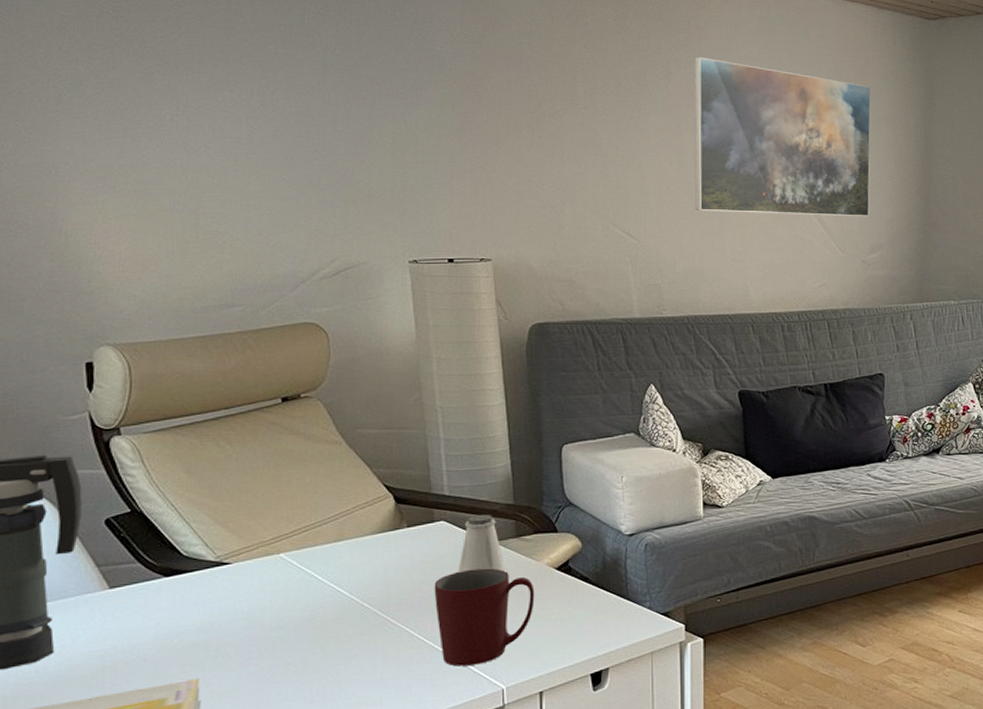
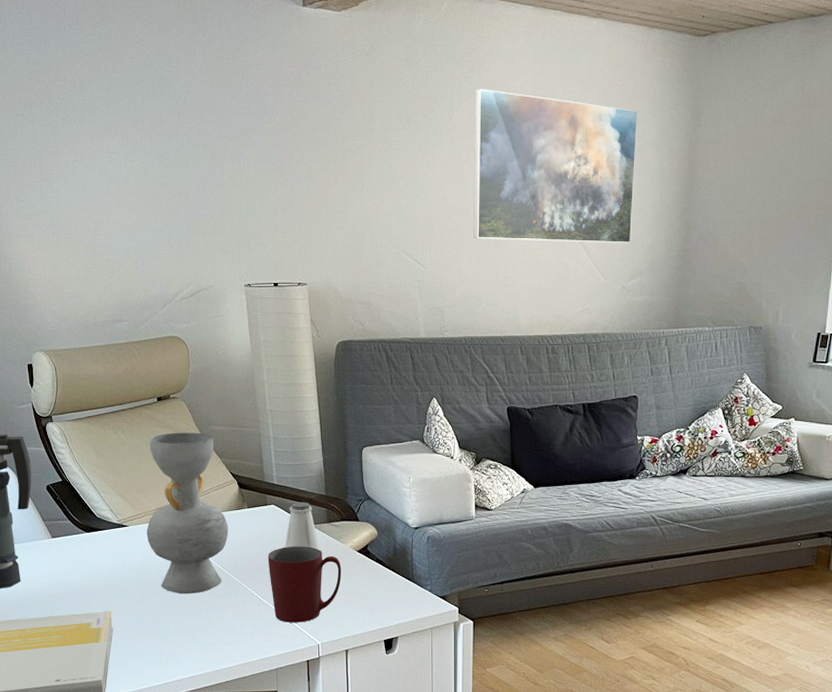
decorative vase: none [258,438,380,645] -> present [146,432,229,594]

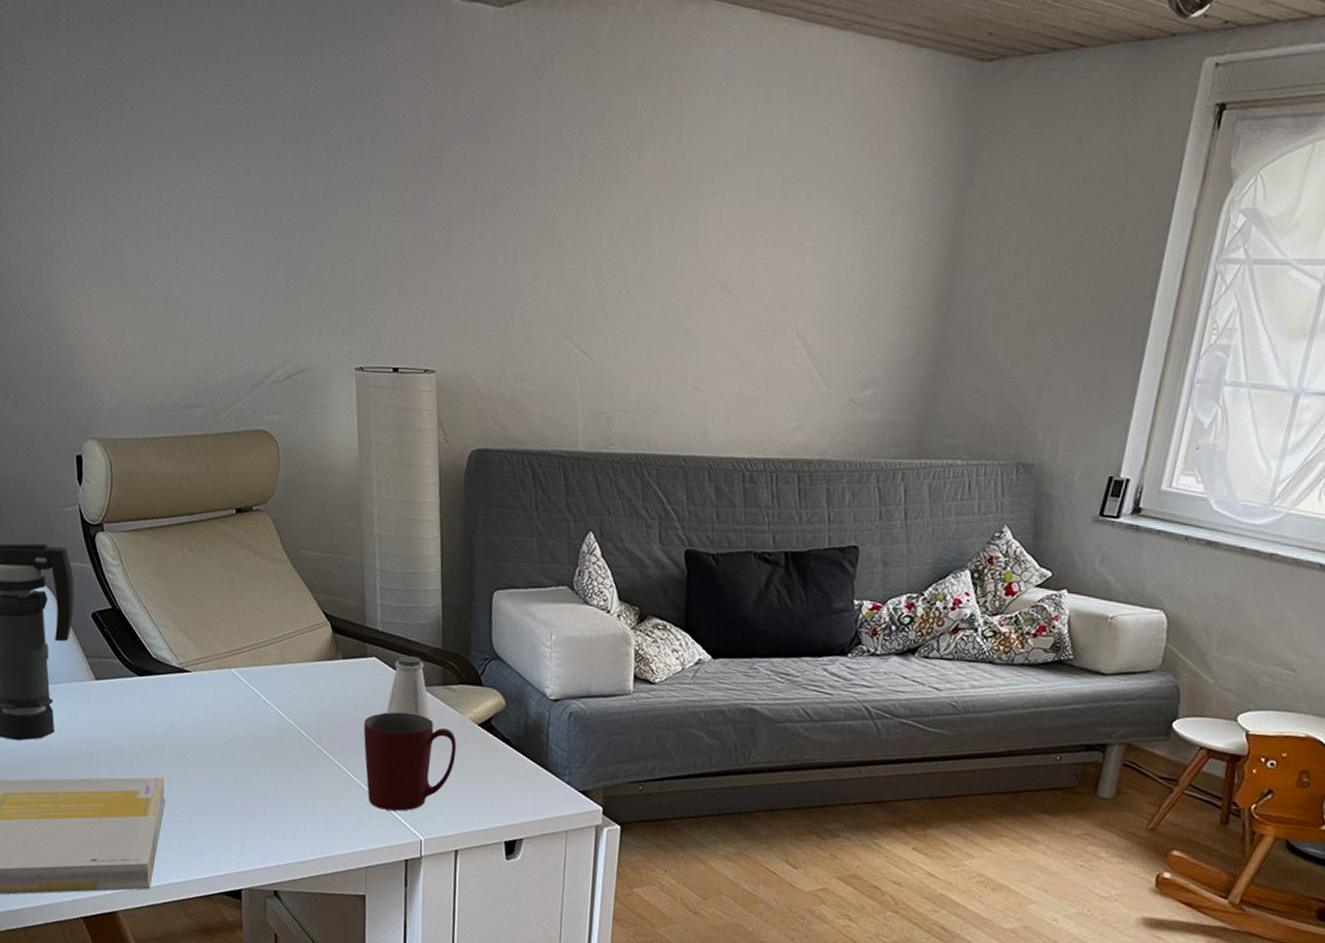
decorative vase: present [146,432,229,594] -> none [213,555,317,764]
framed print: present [473,88,638,244] -> none [657,119,891,341]

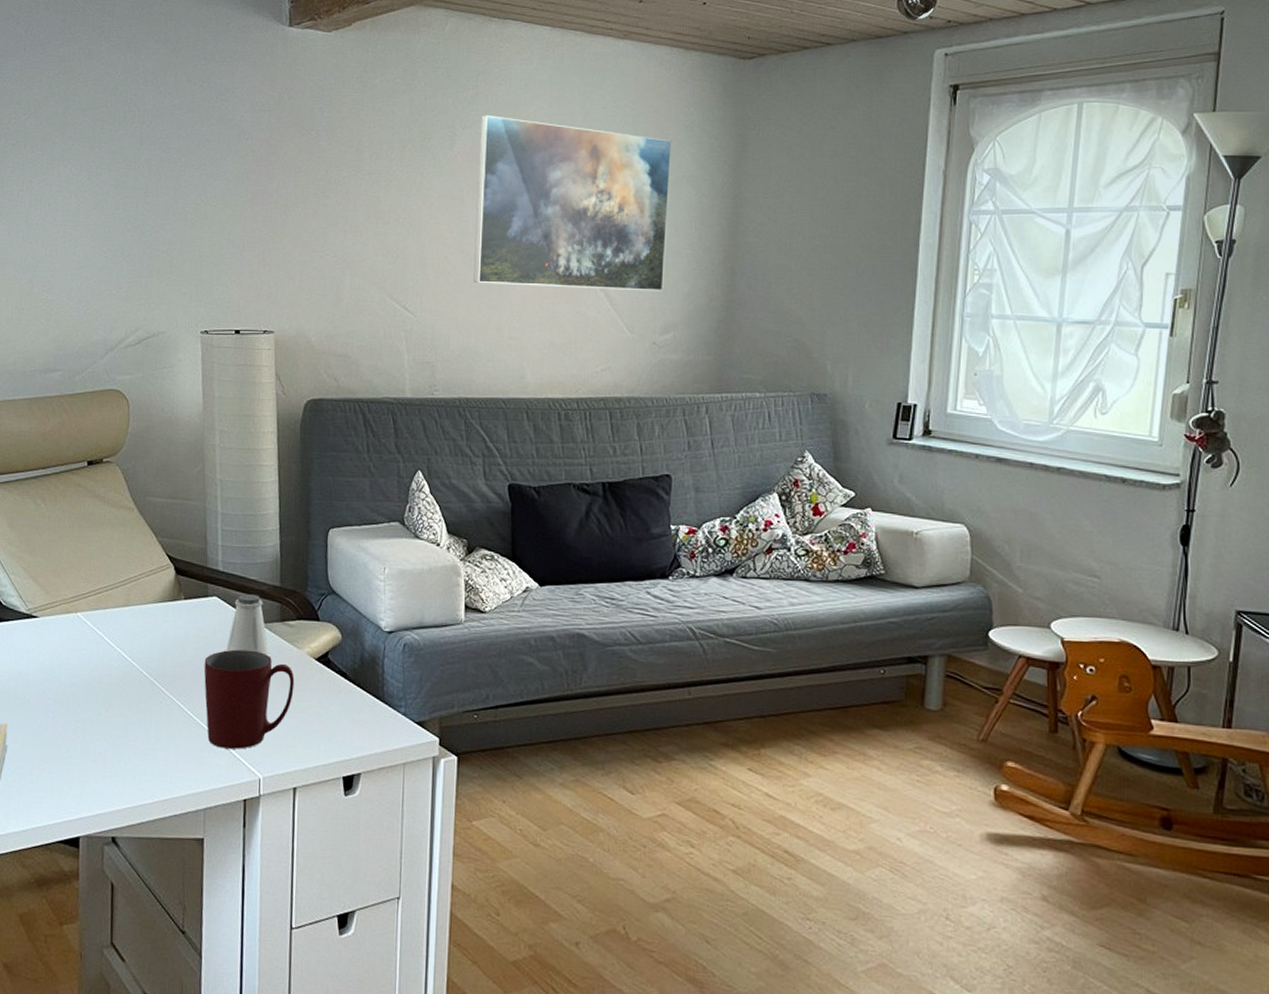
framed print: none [657,119,891,341] -> present [473,114,672,292]

